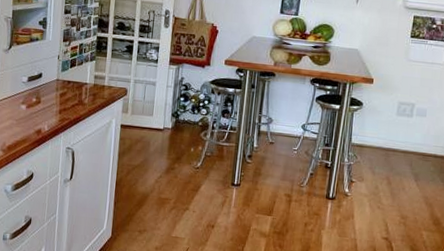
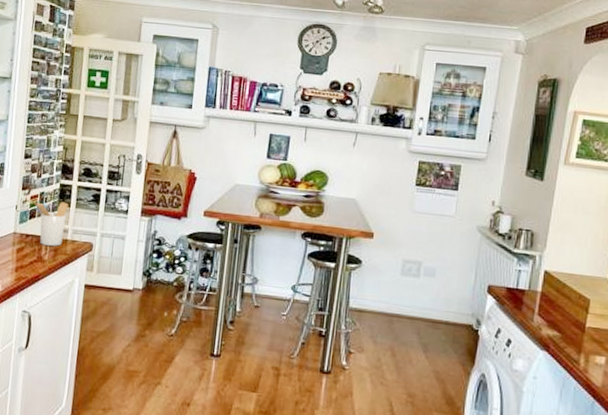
utensil holder: none [74,52,105,91] -> present [34,201,68,246]

